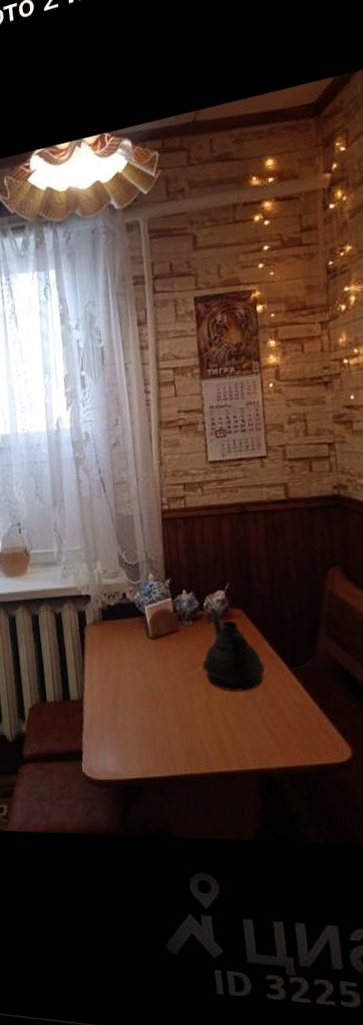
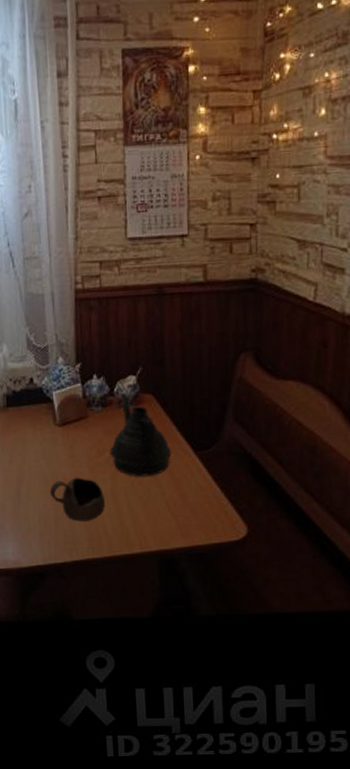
cup: none [145,690,201,735] -> present [49,477,105,522]

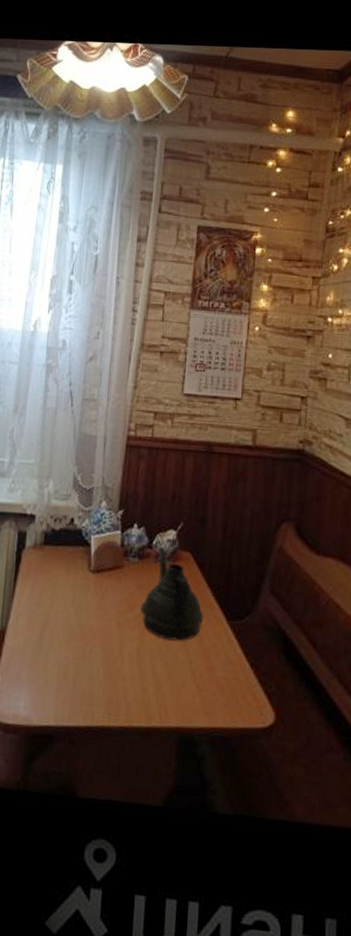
cup: present [49,477,105,522] -> none [73,630,129,683]

